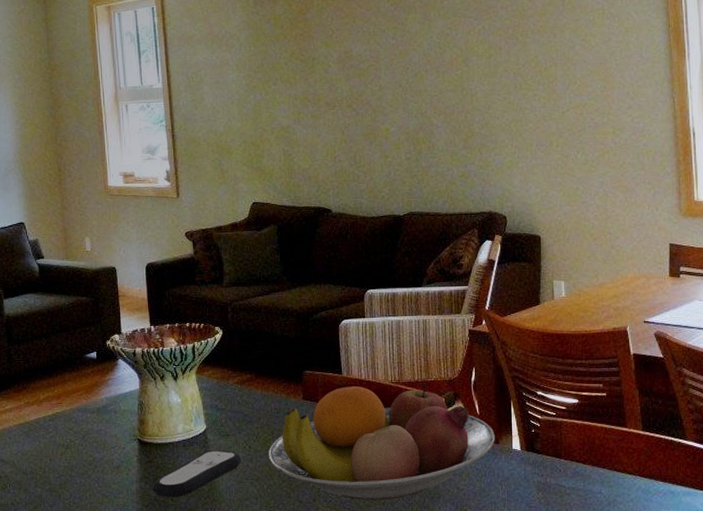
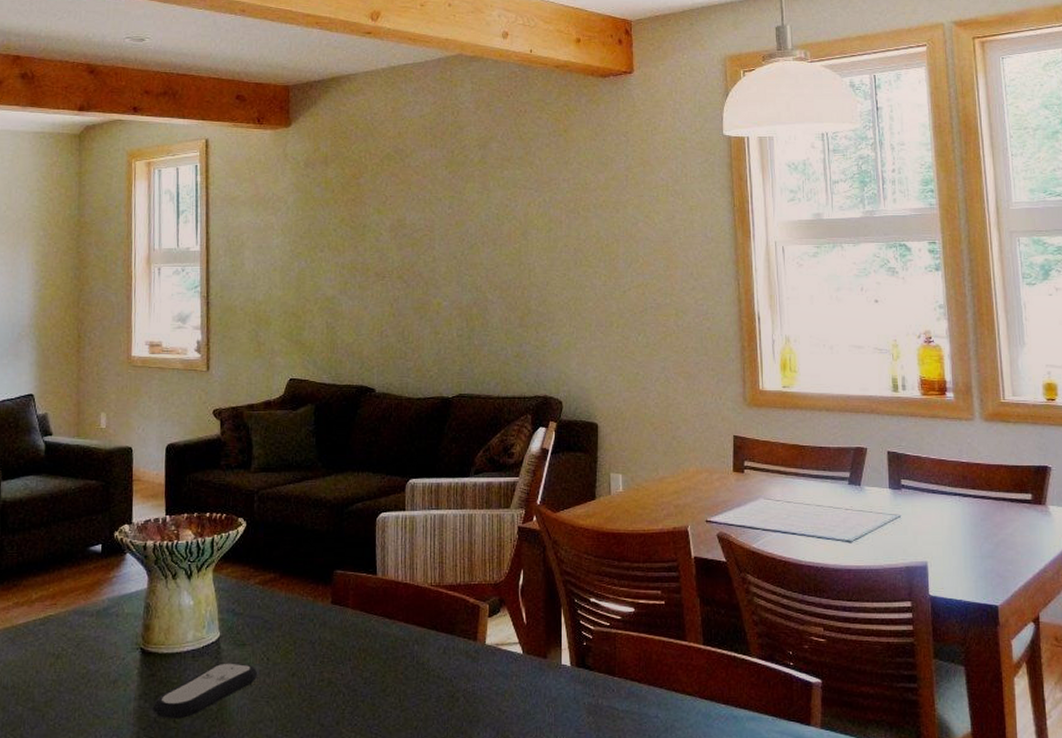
fruit bowl: present [269,383,495,501] -> none [289,586,543,724]

